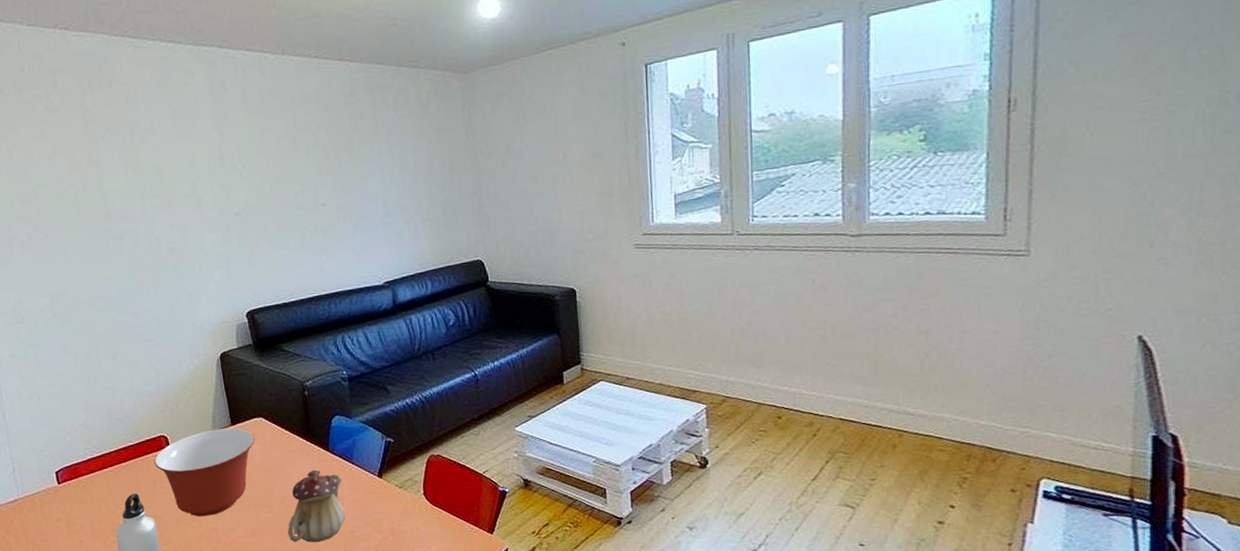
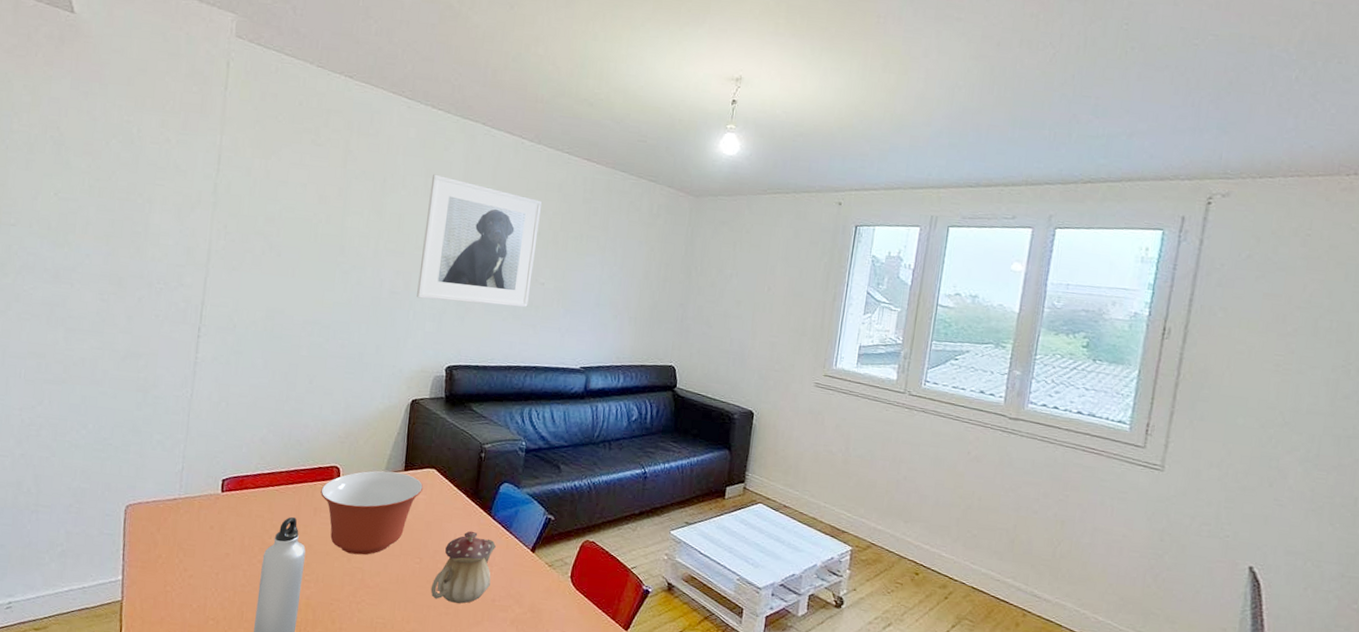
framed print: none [179,113,314,249] -> present [417,174,543,308]

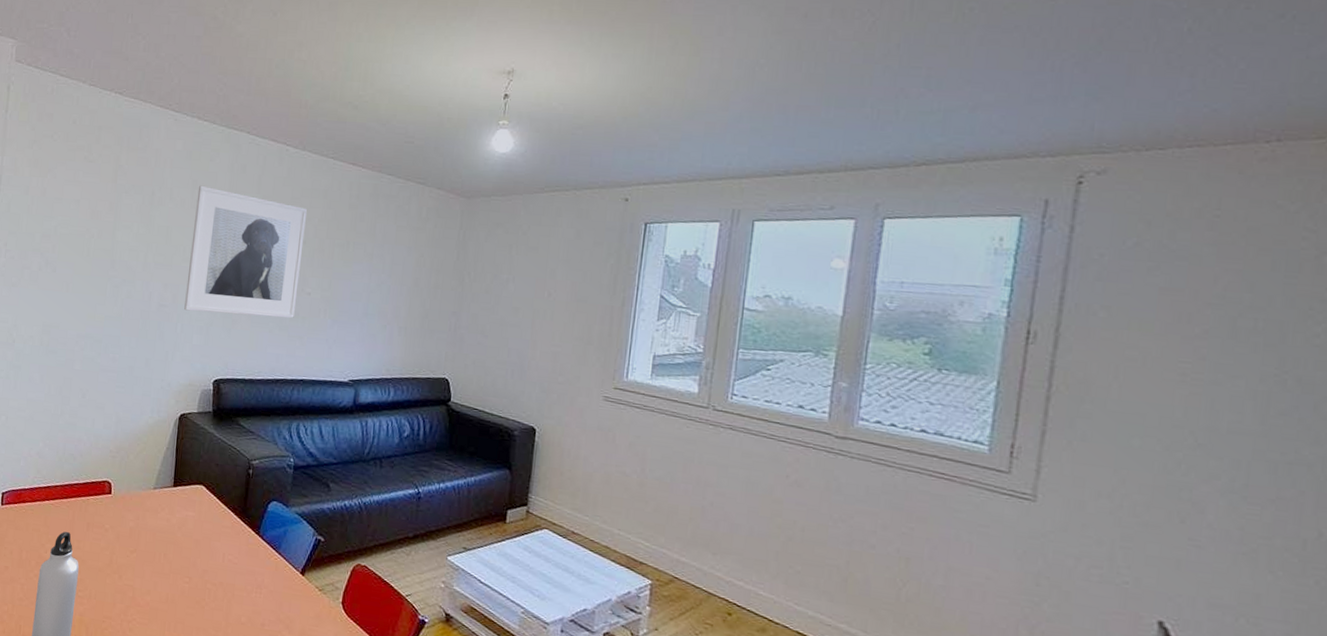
mixing bowl: present [320,470,424,555] -> none [93,486,192,573]
teapot: present [431,531,497,604] -> none [200,550,266,627]

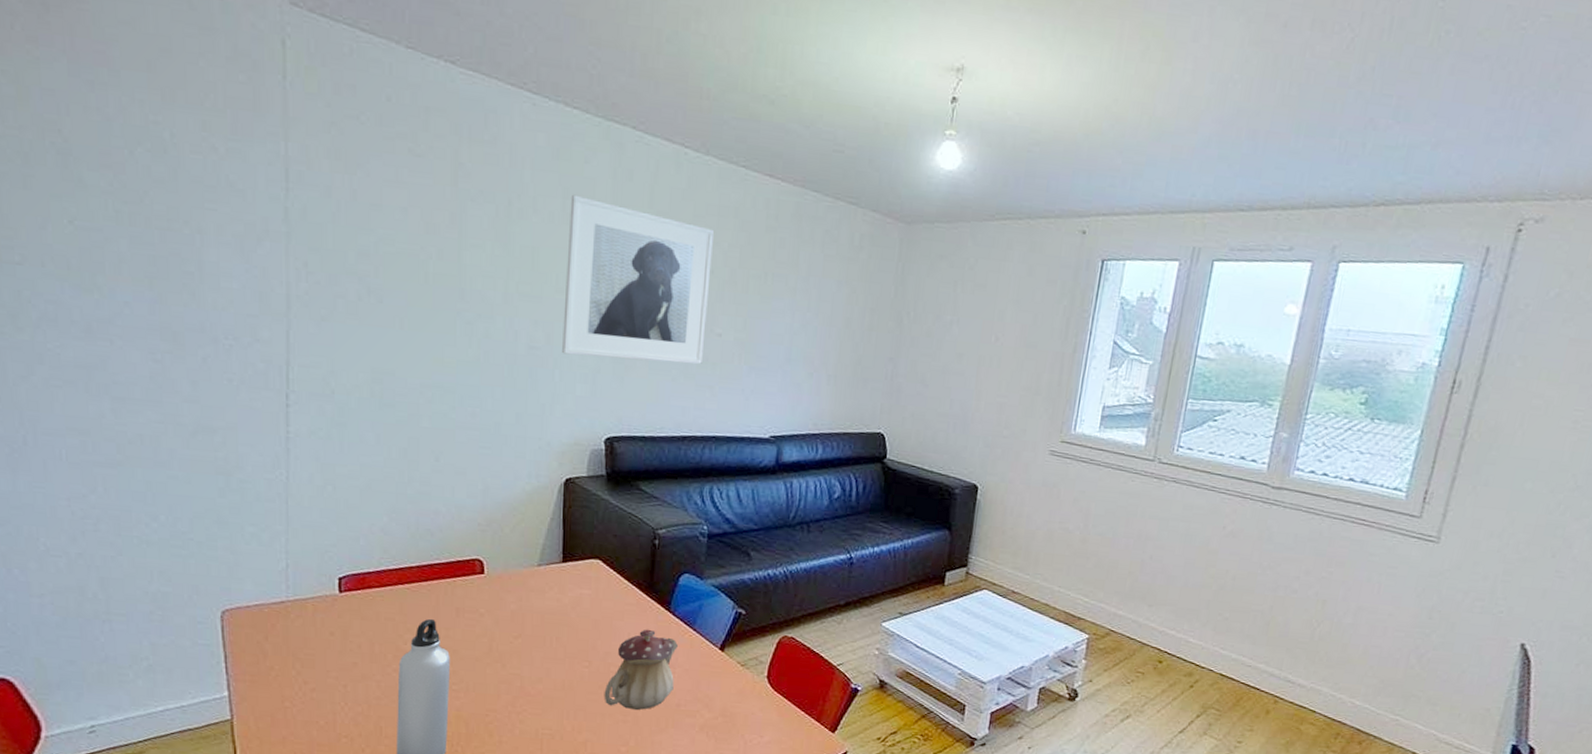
teapot: none [200,550,266,627] -> present [604,629,679,710]

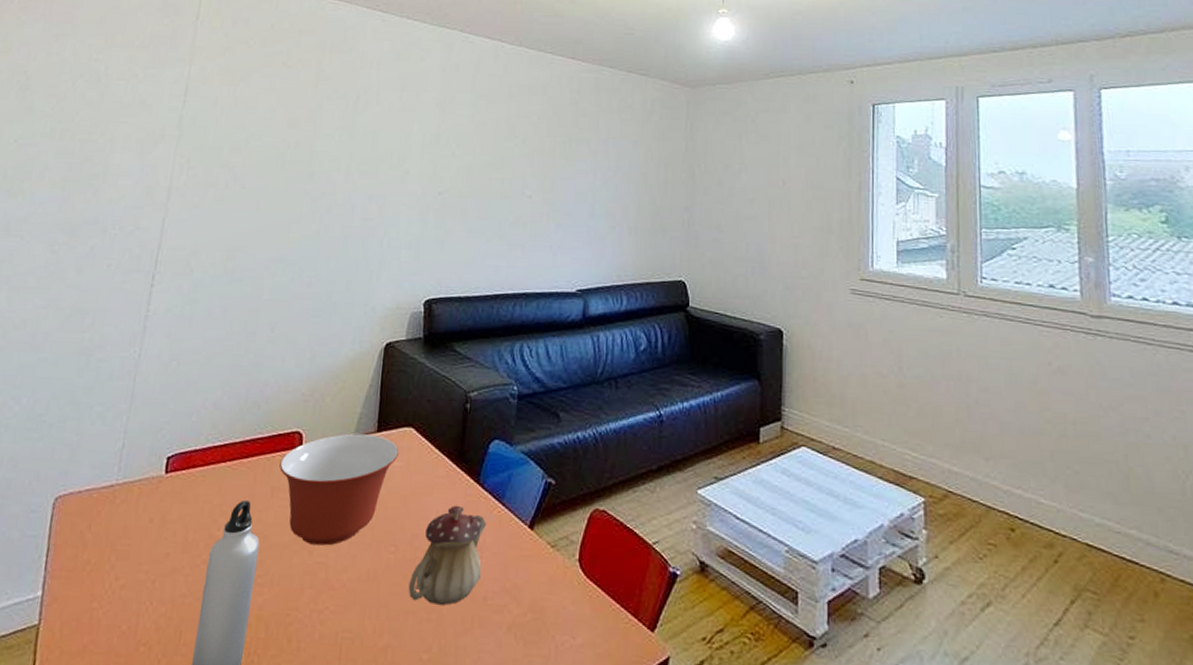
mixing bowl: none [462,563,587,660] -> present [279,433,400,546]
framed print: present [562,194,715,365] -> none [391,87,526,226]

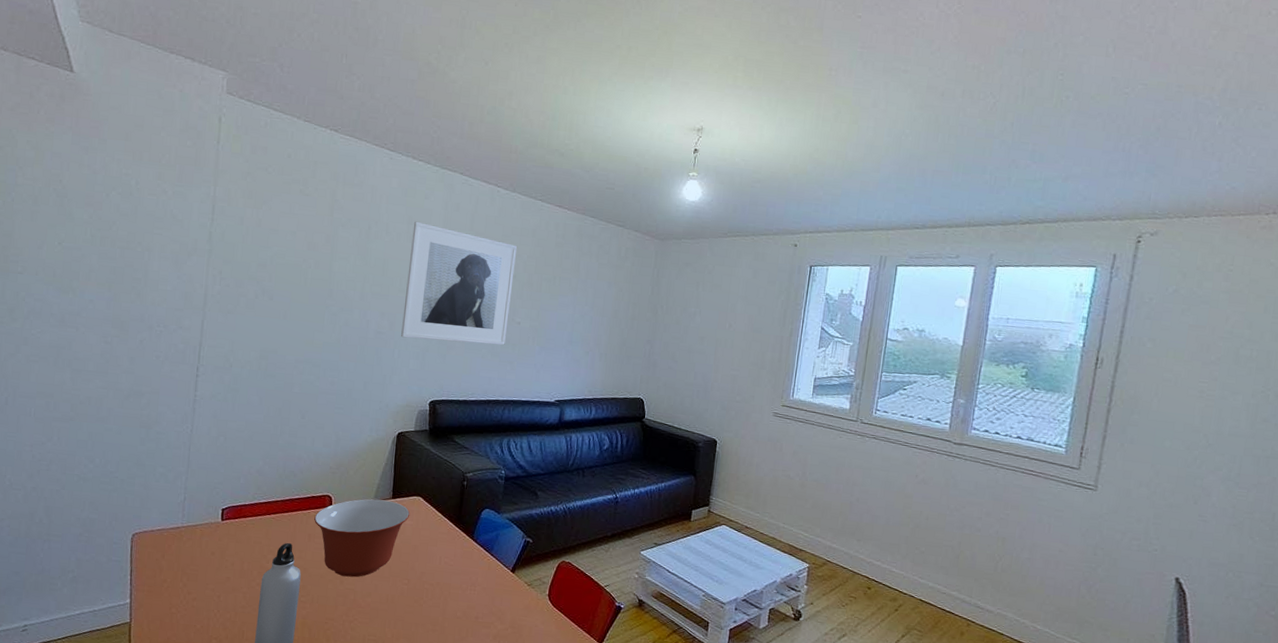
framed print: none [391,87,526,226] -> present [401,221,518,346]
teapot: present [408,505,487,605] -> none [418,553,479,621]

